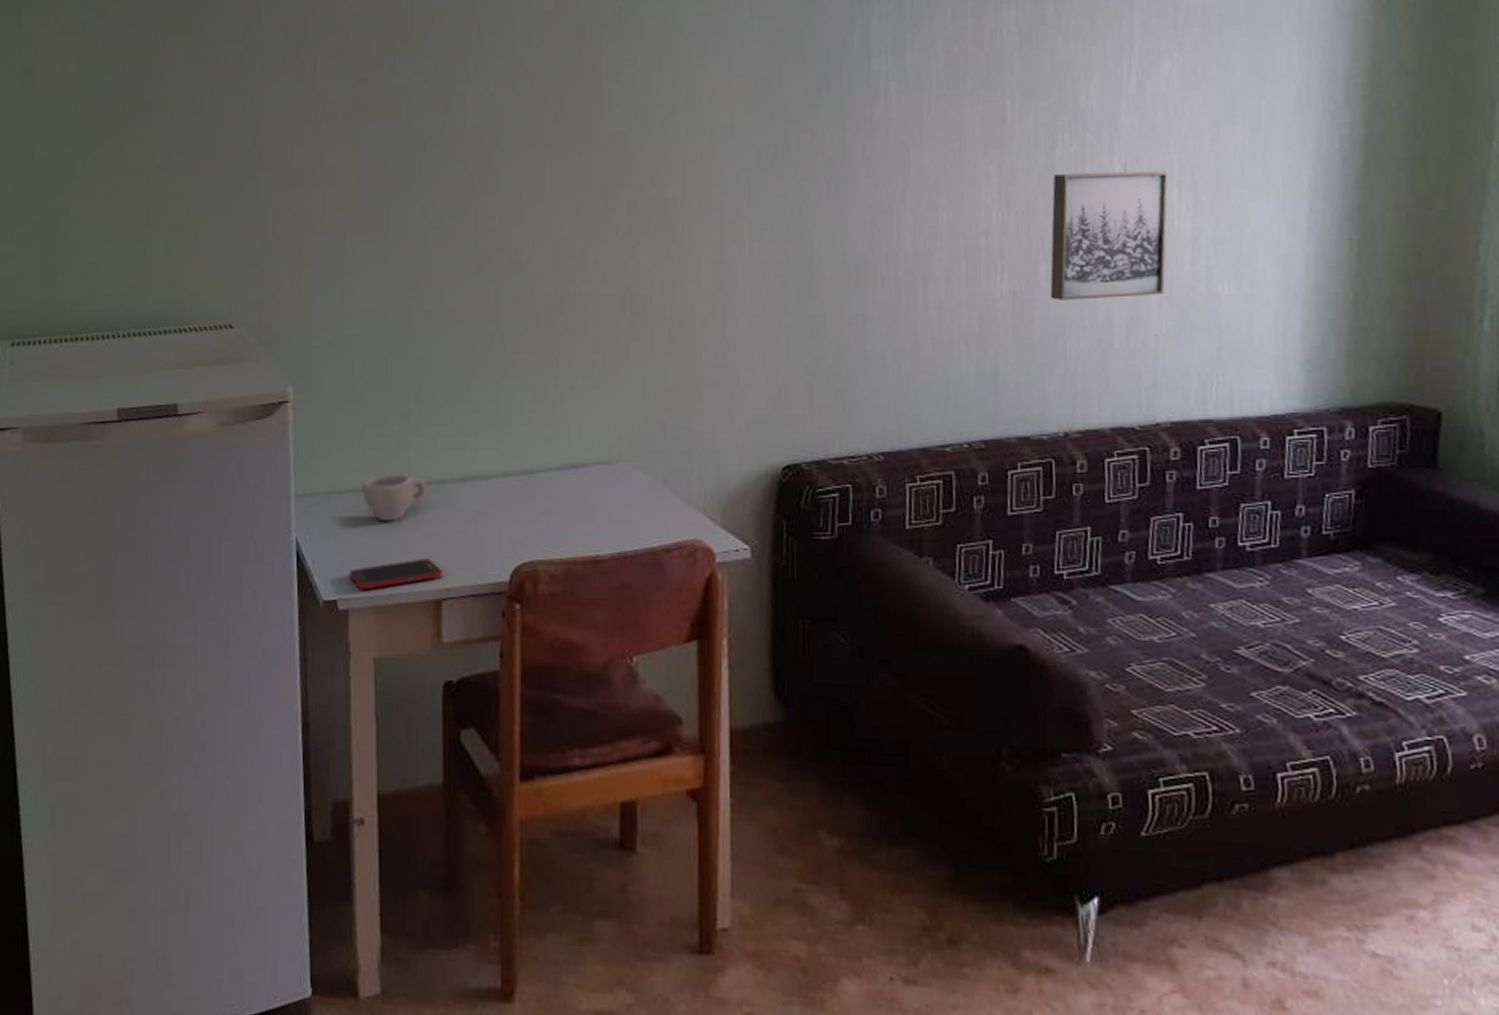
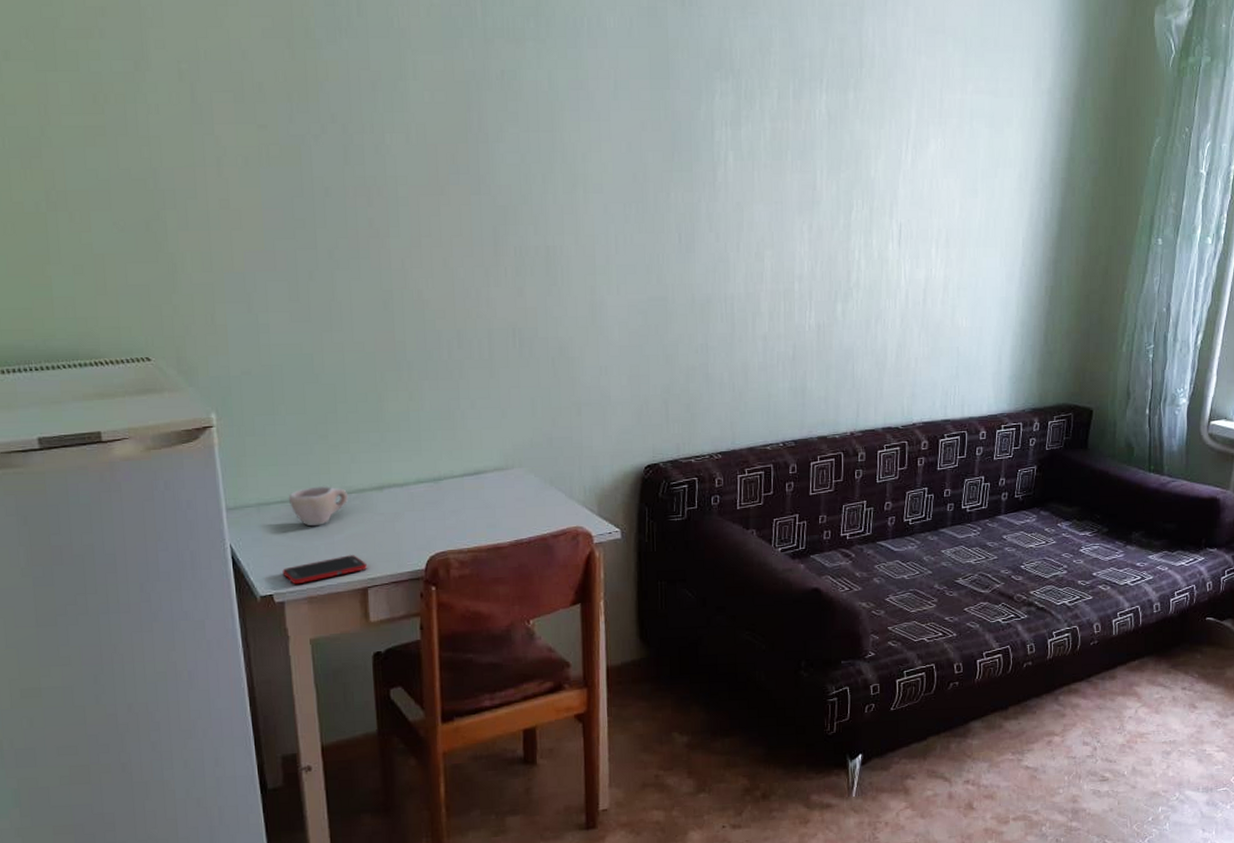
wall art: present [1050,171,1169,301] -> none [844,232,930,332]

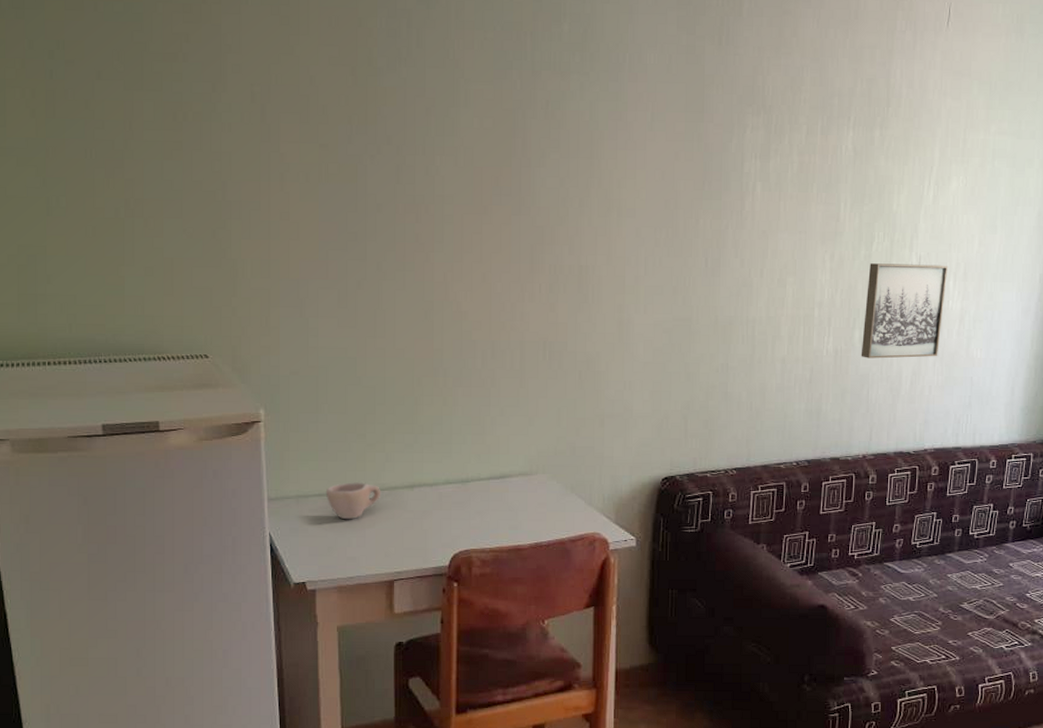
cell phone: present [282,555,367,585] -> none [316,549,394,574]
wall art: none [844,232,930,332] -> present [861,263,948,359]

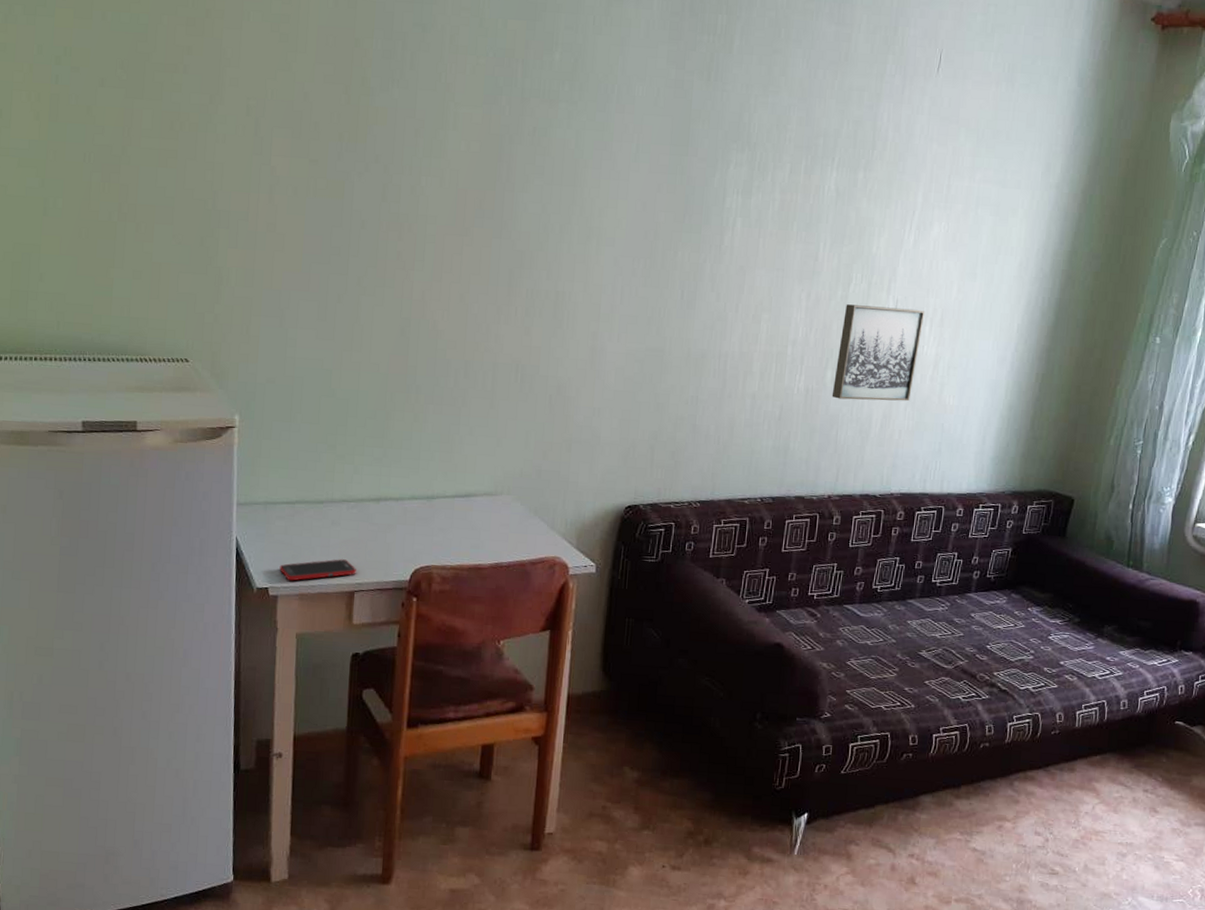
cell phone: none [316,549,394,574] -> present [279,559,356,581]
cup: present [325,482,381,520] -> none [293,492,348,529]

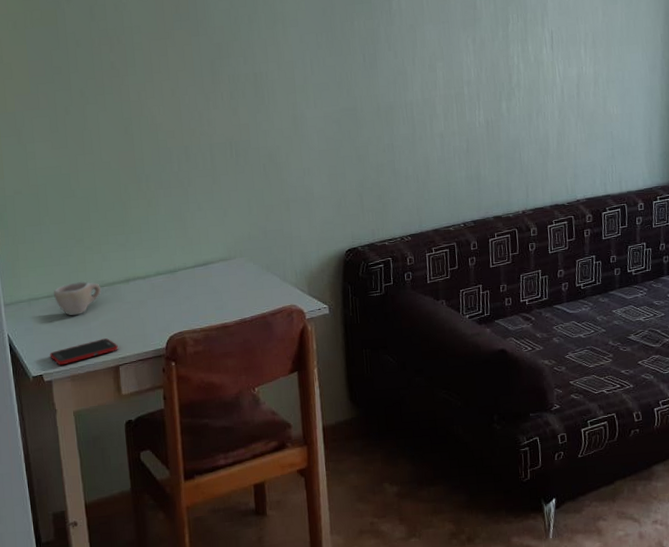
cup: none [293,492,348,529] -> present [53,281,102,316]
wall art: present [831,304,925,402] -> none [508,36,579,125]

